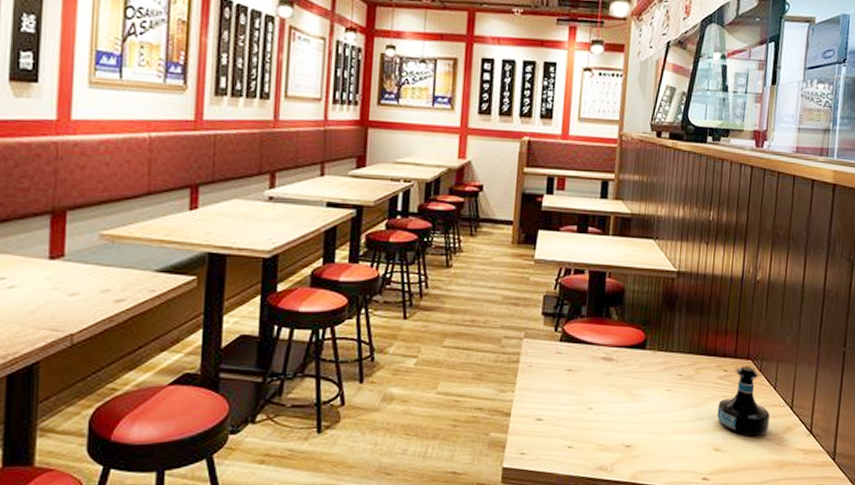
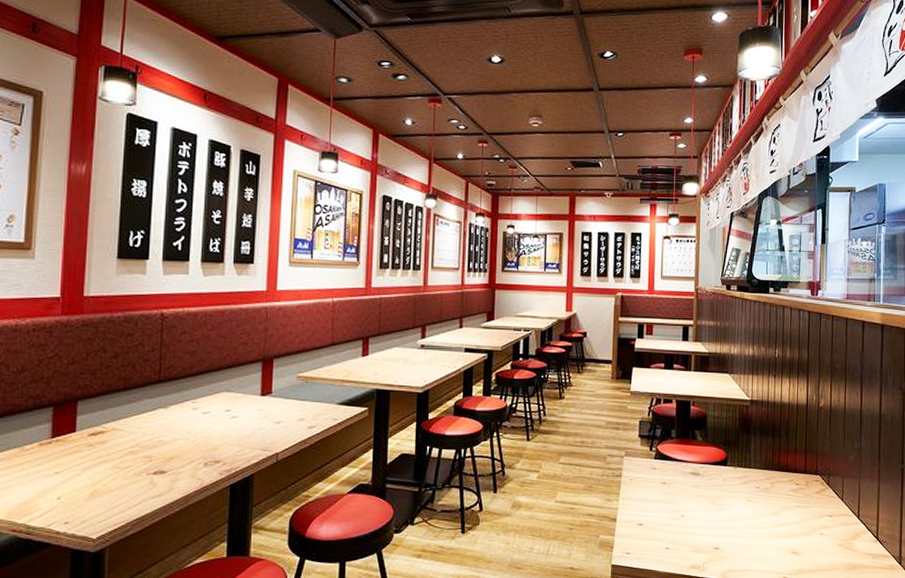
tequila bottle: present [717,366,771,438] -> none [792,480,840,543]

